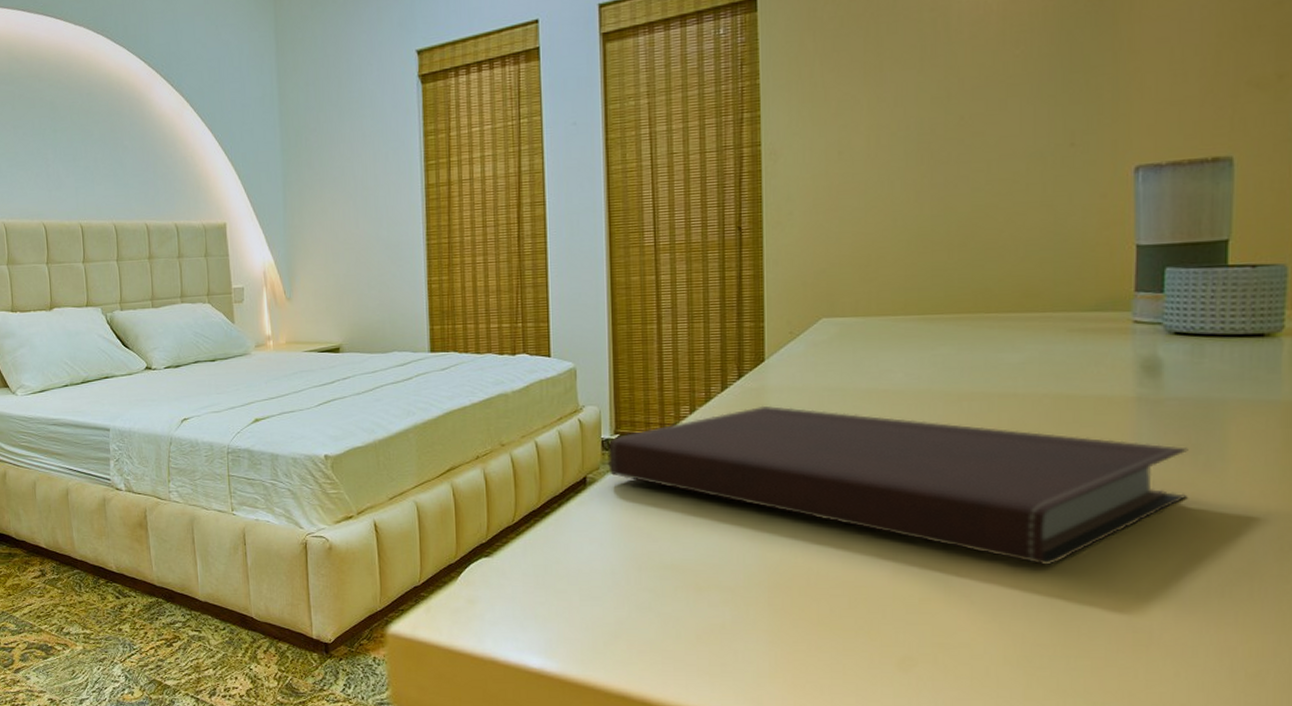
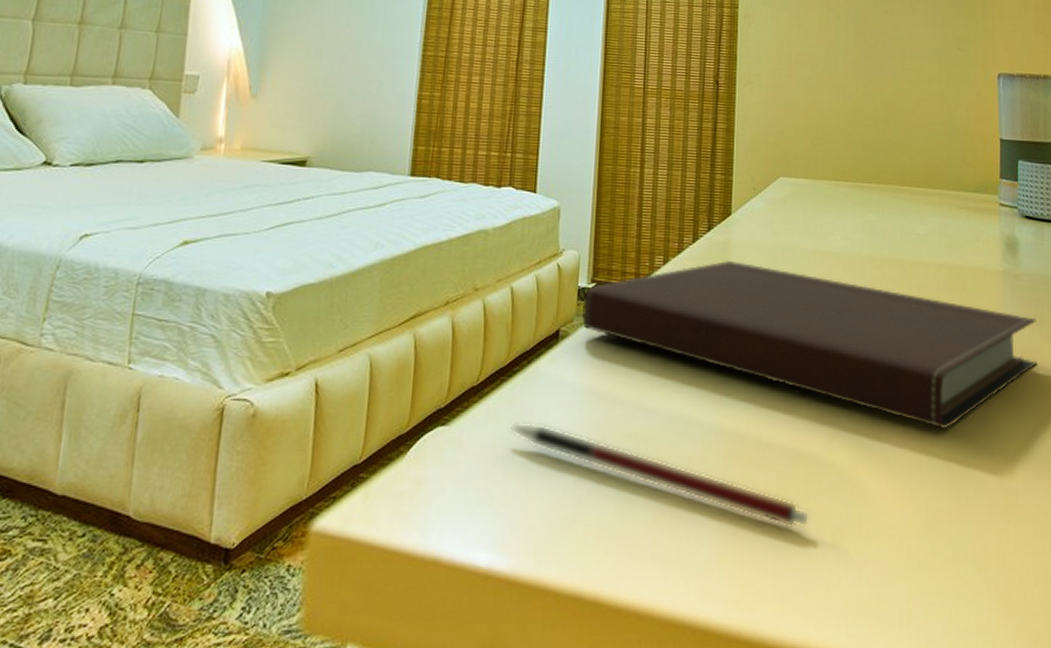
pen: none [547,555,872,653] -> present [509,422,810,528]

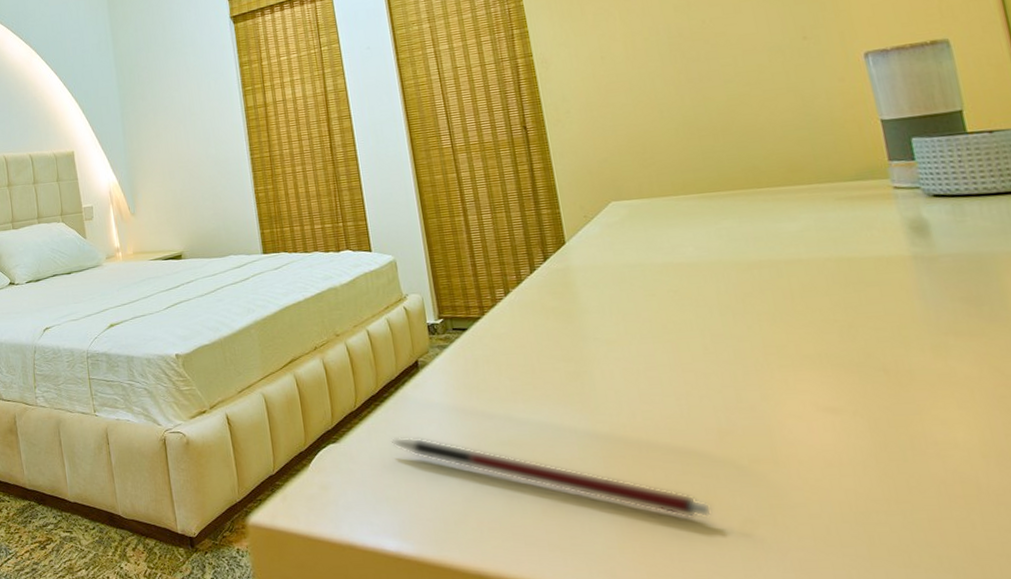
notebook: present [582,260,1037,429] -> none [434,284,980,420]

